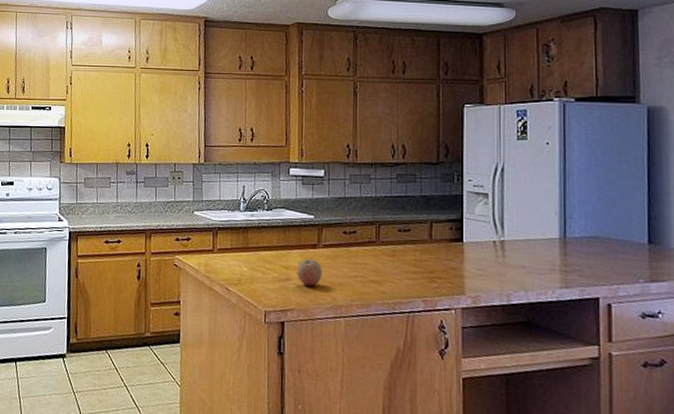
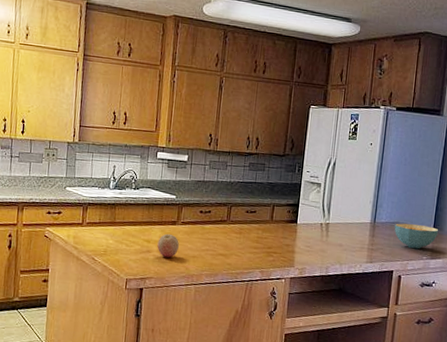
cereal bowl: none [593,237,657,270] -> present [394,223,439,249]

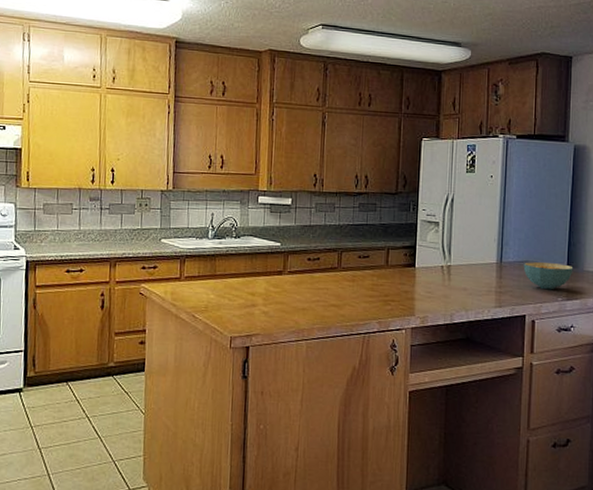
fruit: present [157,233,179,258] -> none [263,285,287,311]

